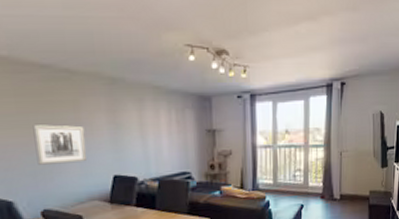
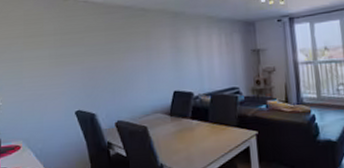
wall art: present [32,125,88,165] -> none [115,51,154,83]

